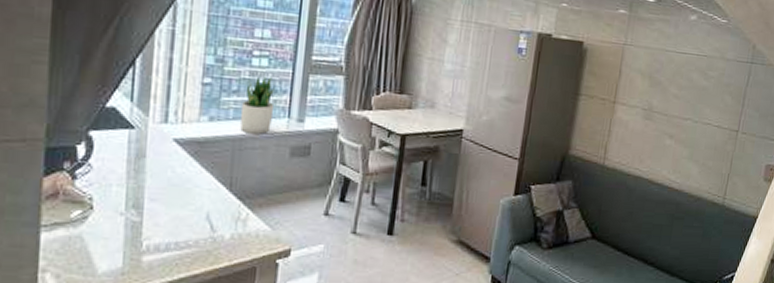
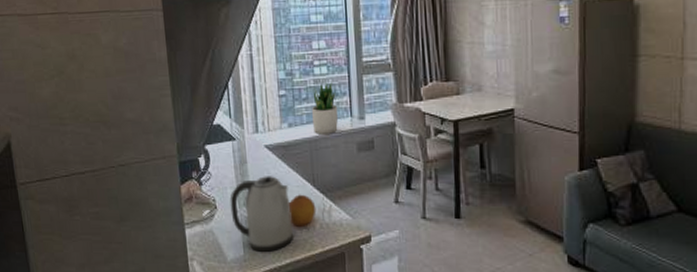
kettle: none [112,174,197,264] -> present [229,176,294,252]
fruit: none [193,198,229,236] -> present [289,194,317,227]

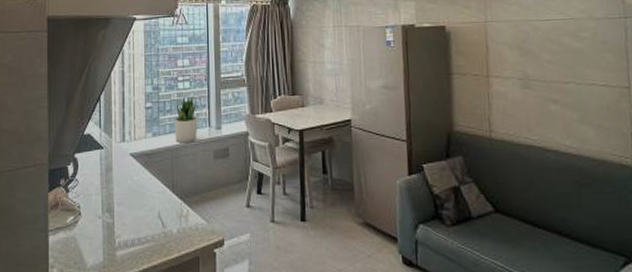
kettle: present [229,176,294,252] -> none [94,182,152,258]
fruit: present [289,194,317,227] -> none [149,200,174,232]

